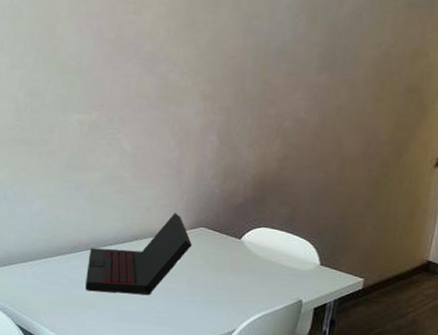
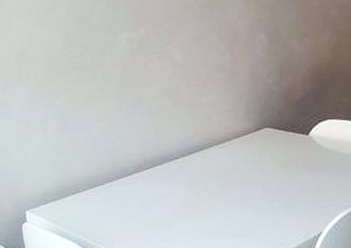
laptop: present [85,213,193,295] -> none [156,116,260,210]

